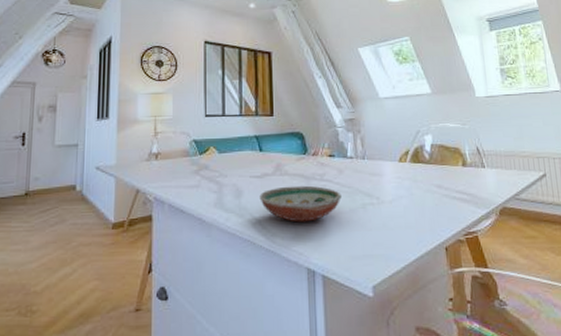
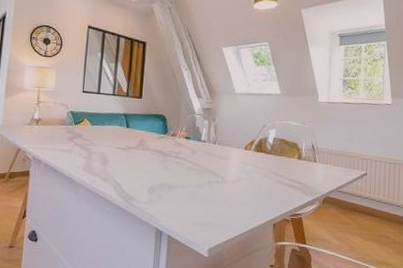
decorative bowl: present [259,185,342,223] -> none [122,159,192,191]

